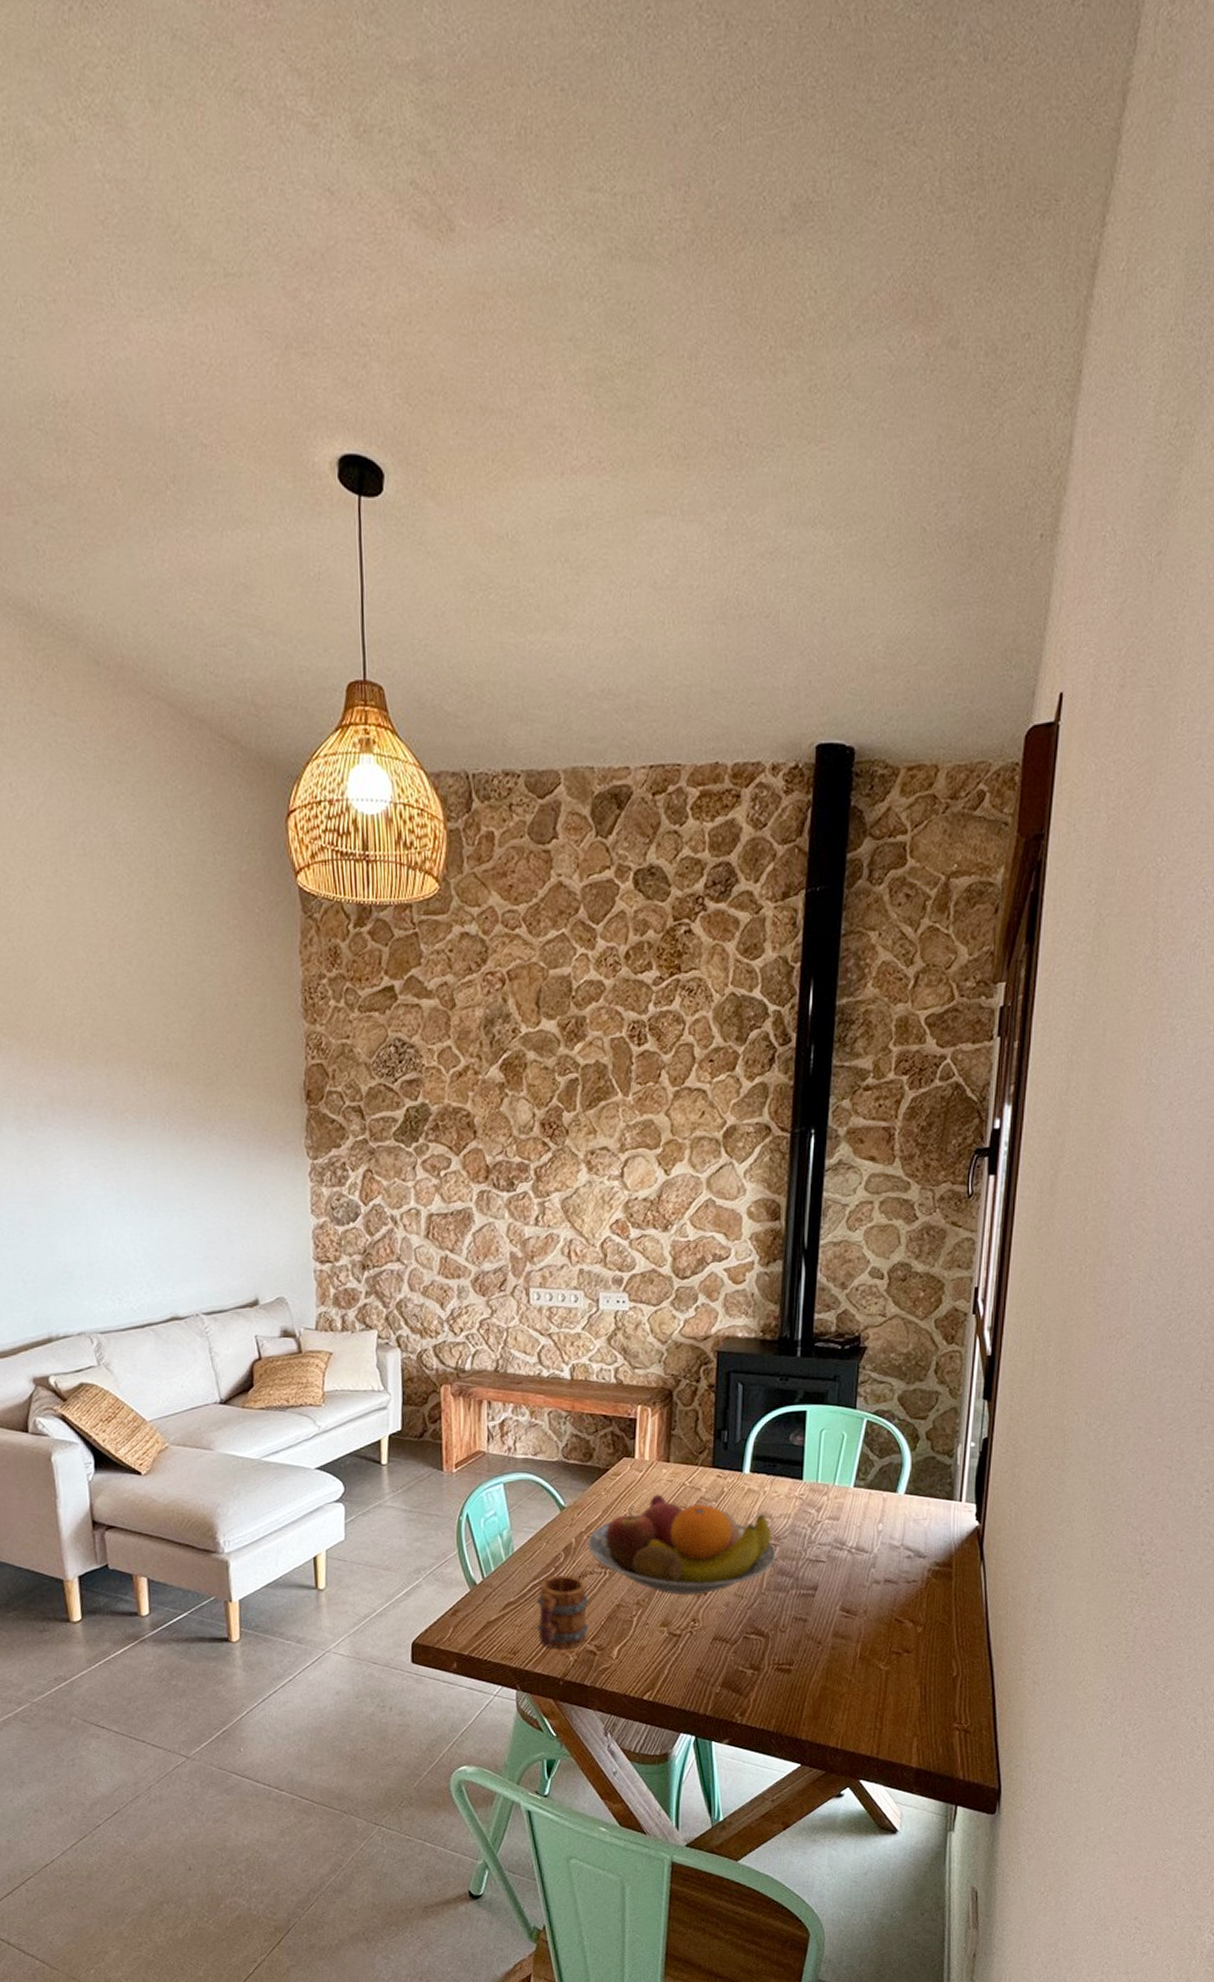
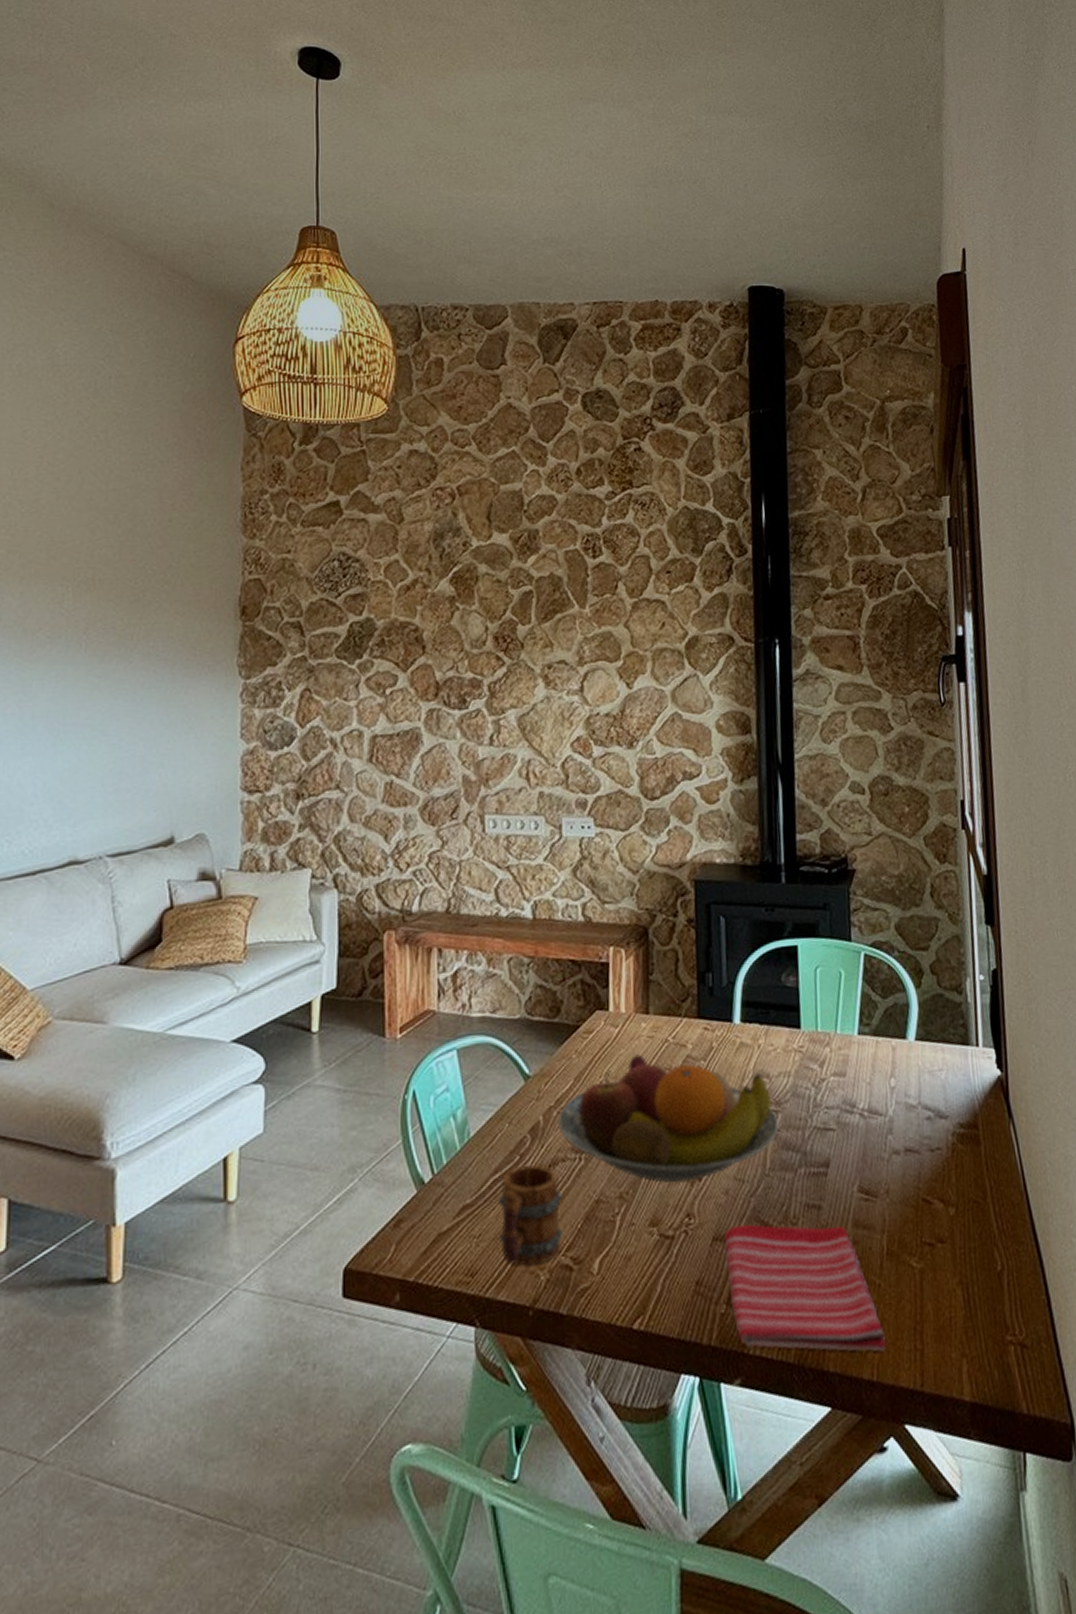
dish towel: none [722,1629,851,1728] -> present [724,1224,886,1352]

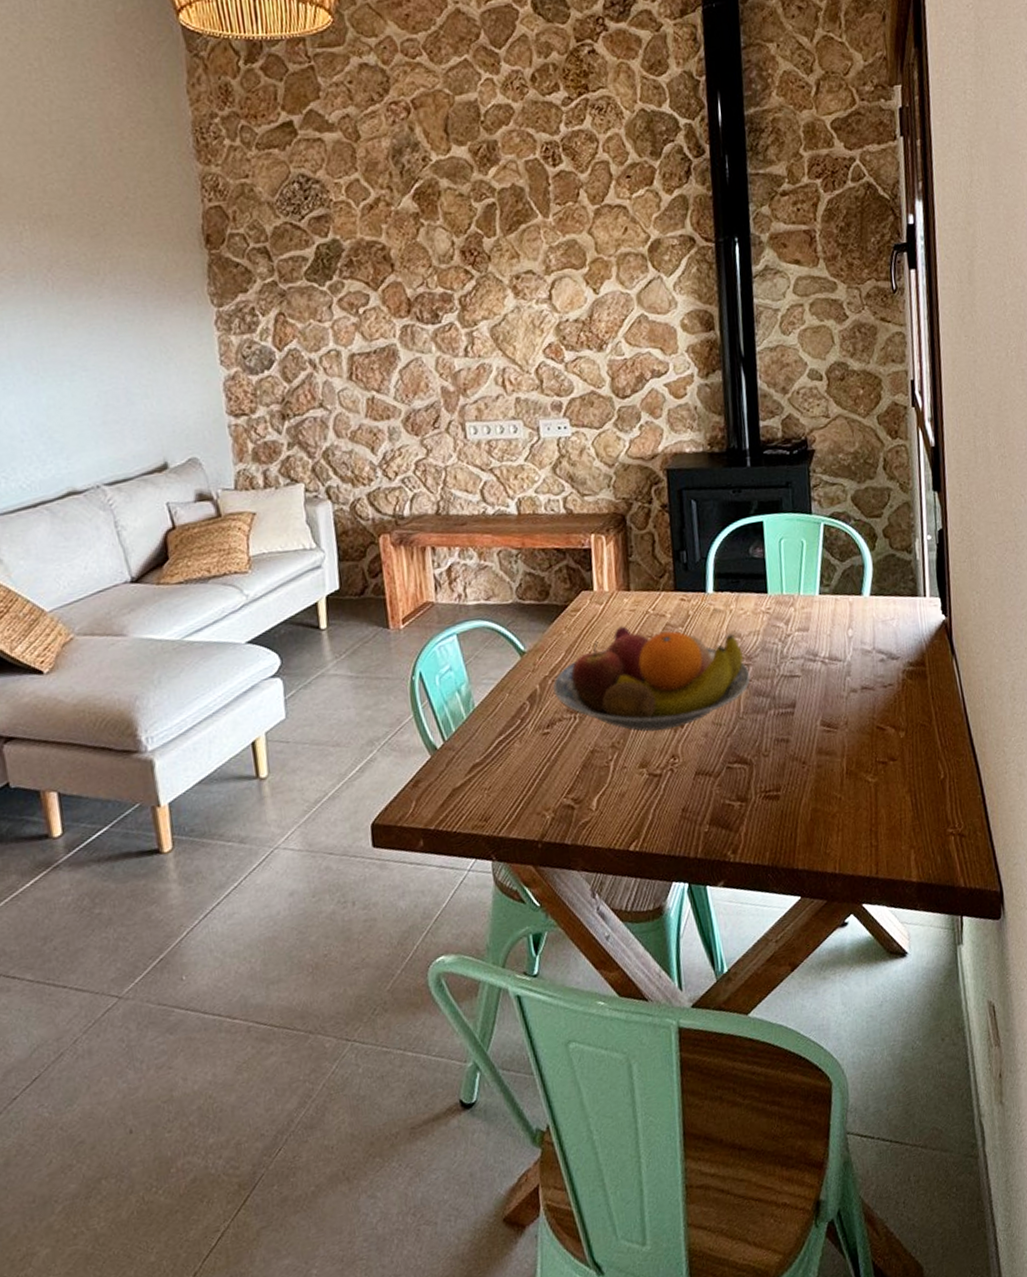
mug: present [498,1165,563,1266] -> none [504,725,564,809]
dish towel: present [724,1224,886,1352] -> none [705,754,846,857]

